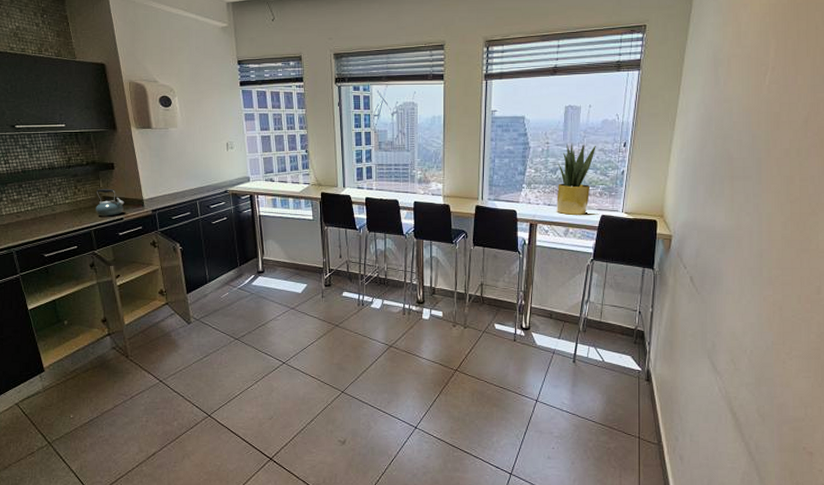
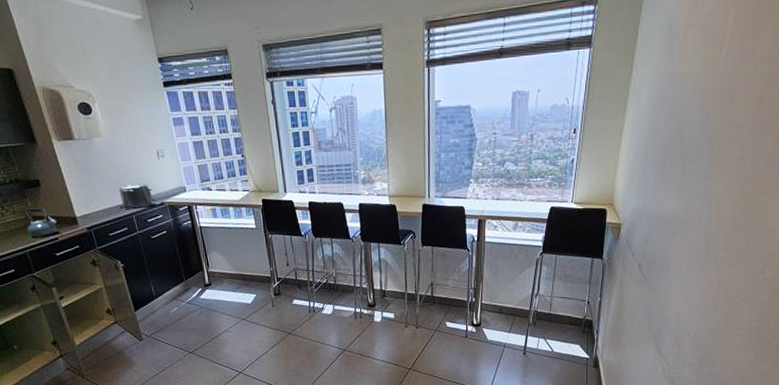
toaster: none [185,171,219,196] -> present [119,183,155,210]
planter: present [556,143,596,215] -> none [505,132,545,209]

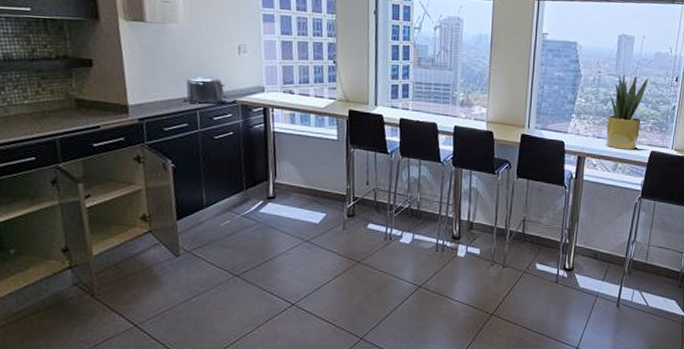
kettle: present [26,207,57,238] -> none [64,89,104,124]
planter: none [505,132,545,209] -> present [606,73,648,150]

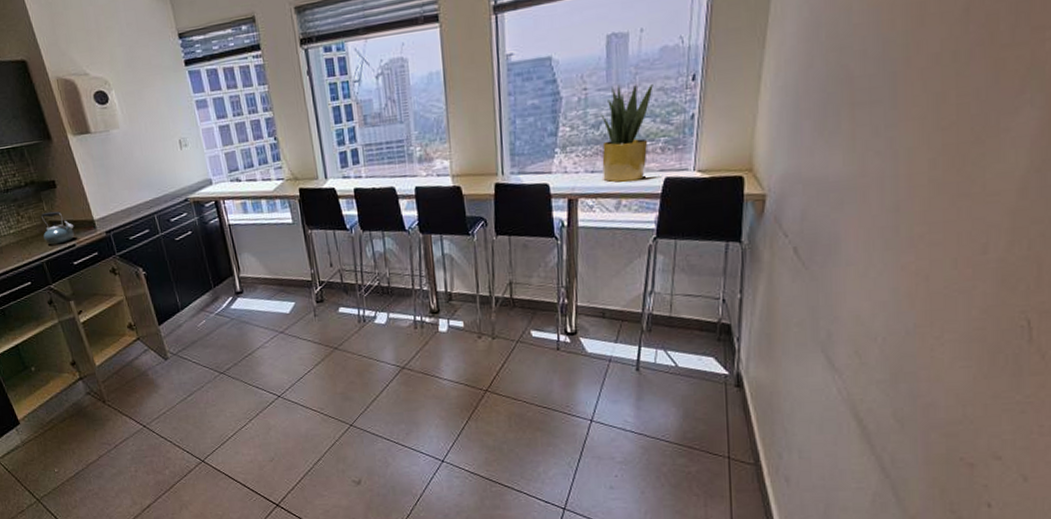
kettle: none [64,89,104,124] -> present [41,211,74,245]
toaster: present [183,76,226,104] -> none [139,177,178,209]

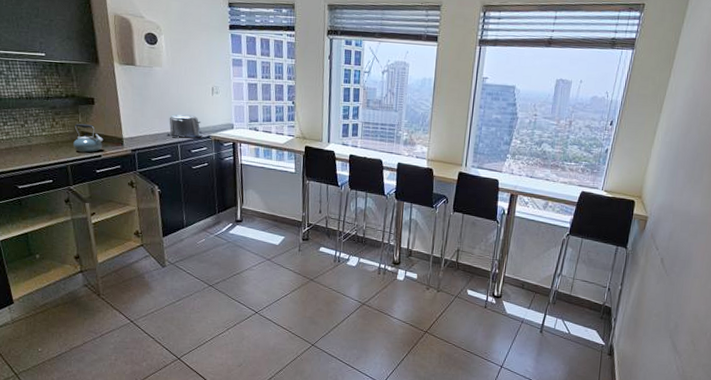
toaster: none [139,177,178,209] -> present [167,114,202,138]
planter: present [600,83,653,183] -> none [538,117,583,190]

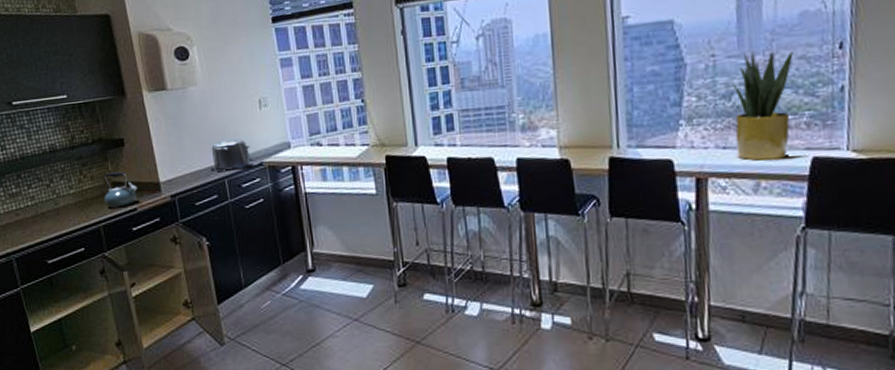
planter: none [538,117,583,190] -> present [732,51,793,161]

